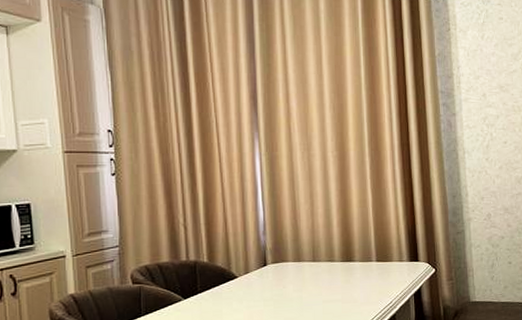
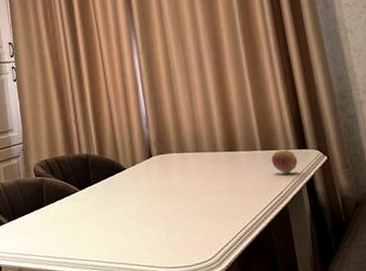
fruit: none [385,261,409,285] -> present [271,149,298,174]

